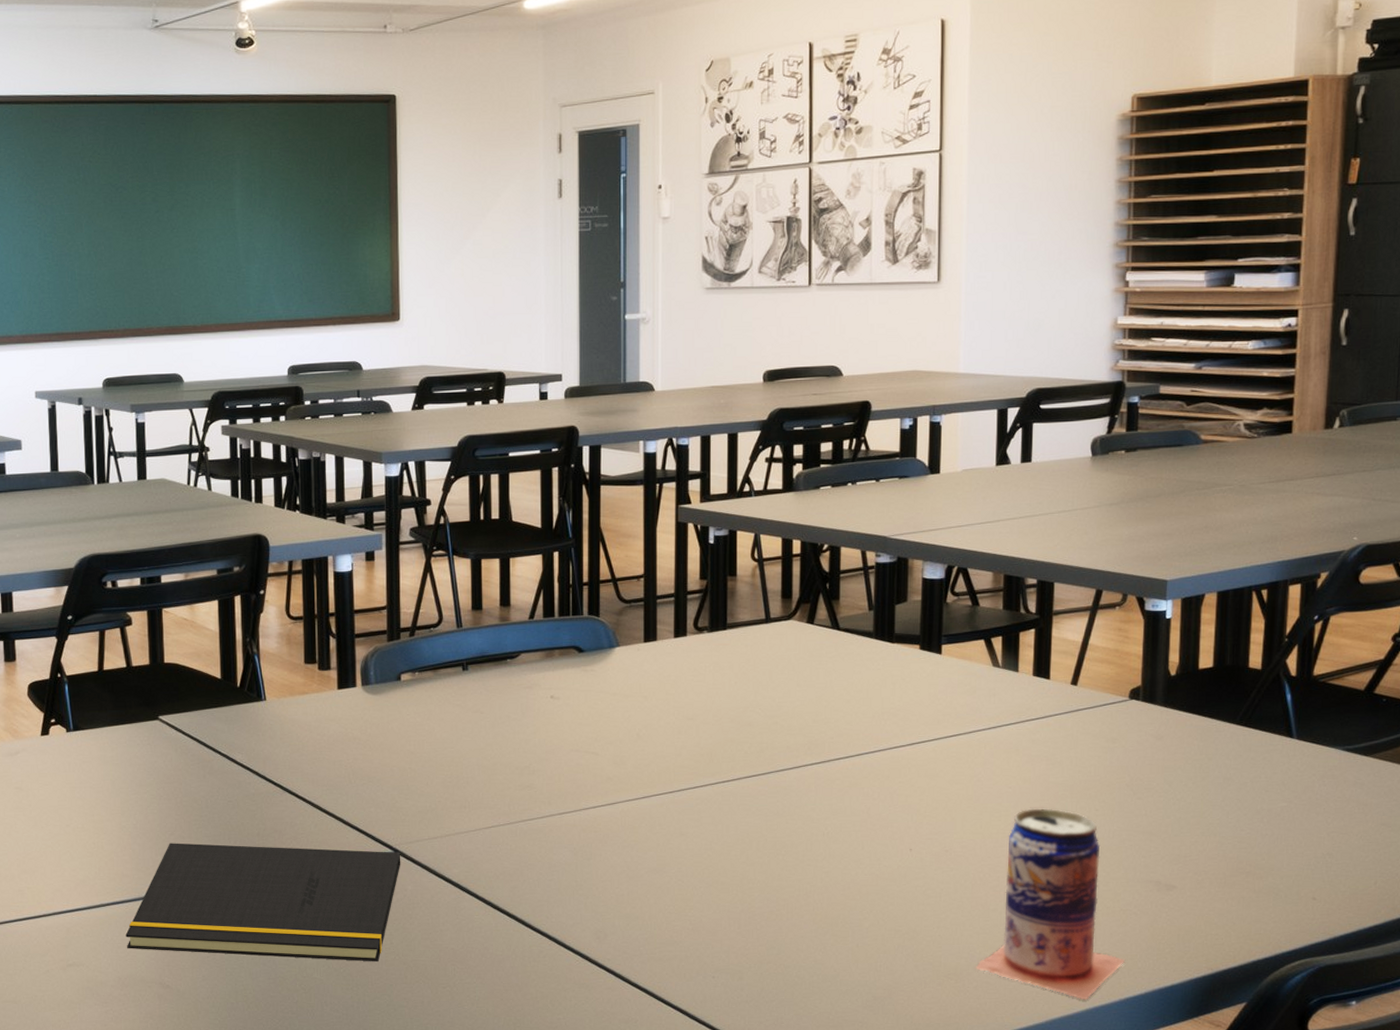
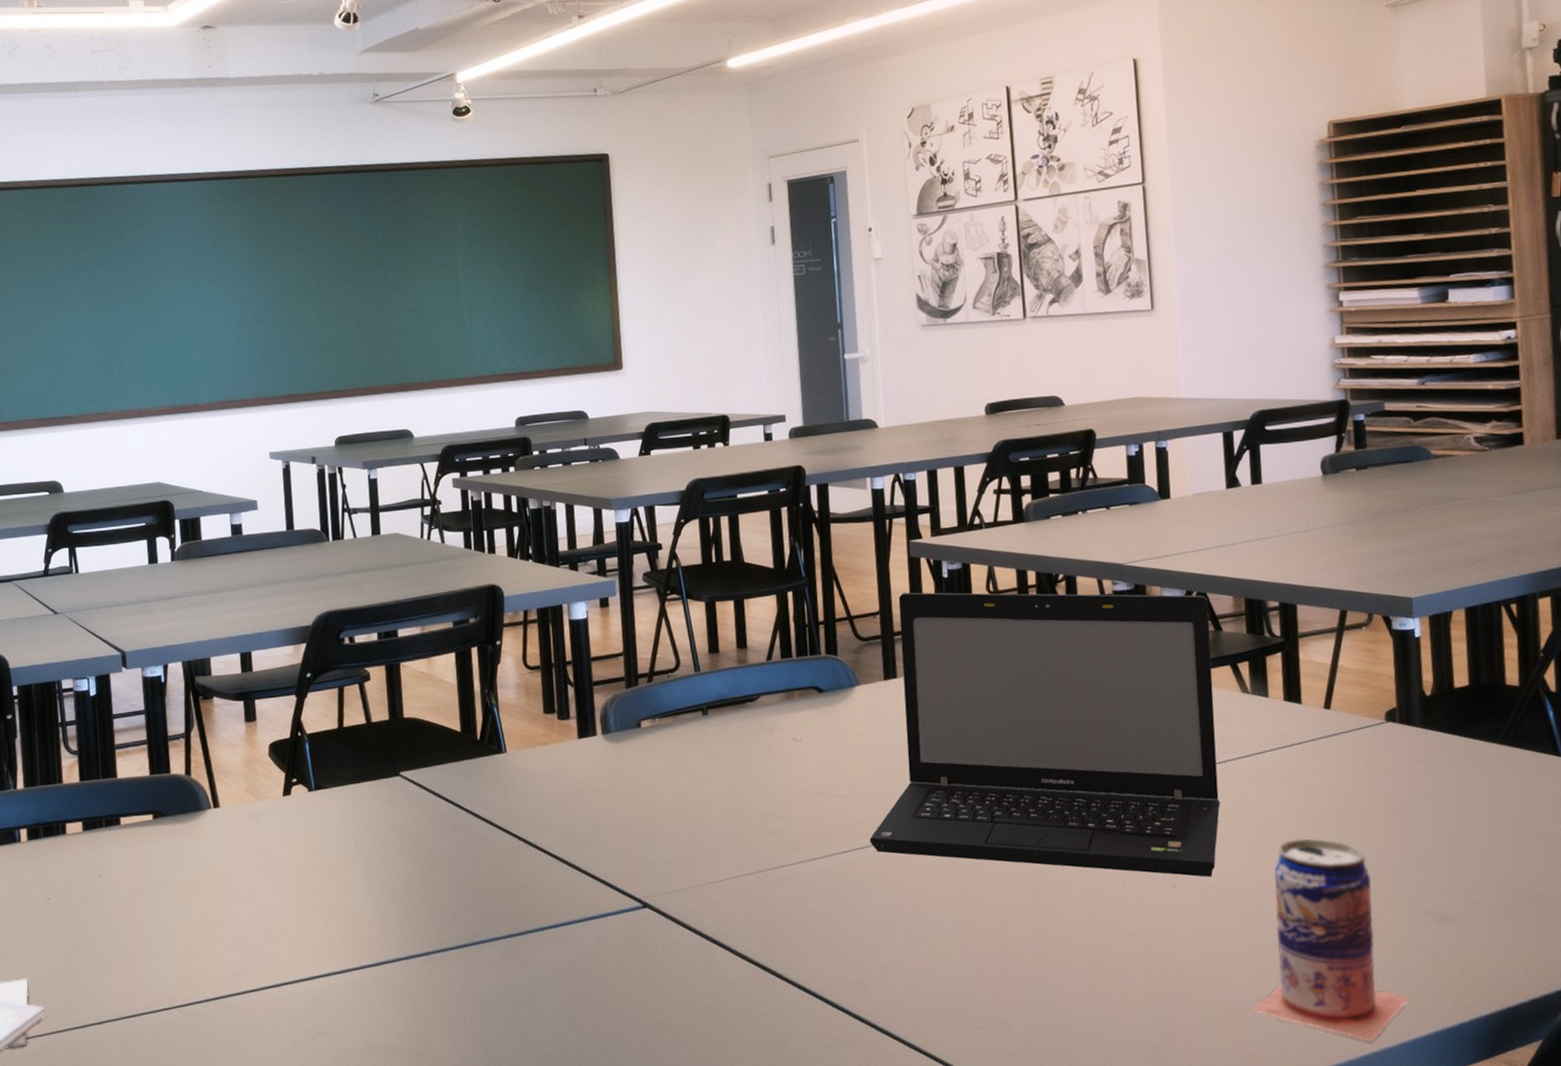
notepad: present [125,843,401,962] -> none [373,902,651,1022]
laptop: none [619,557,968,842] -> present [869,592,1221,877]

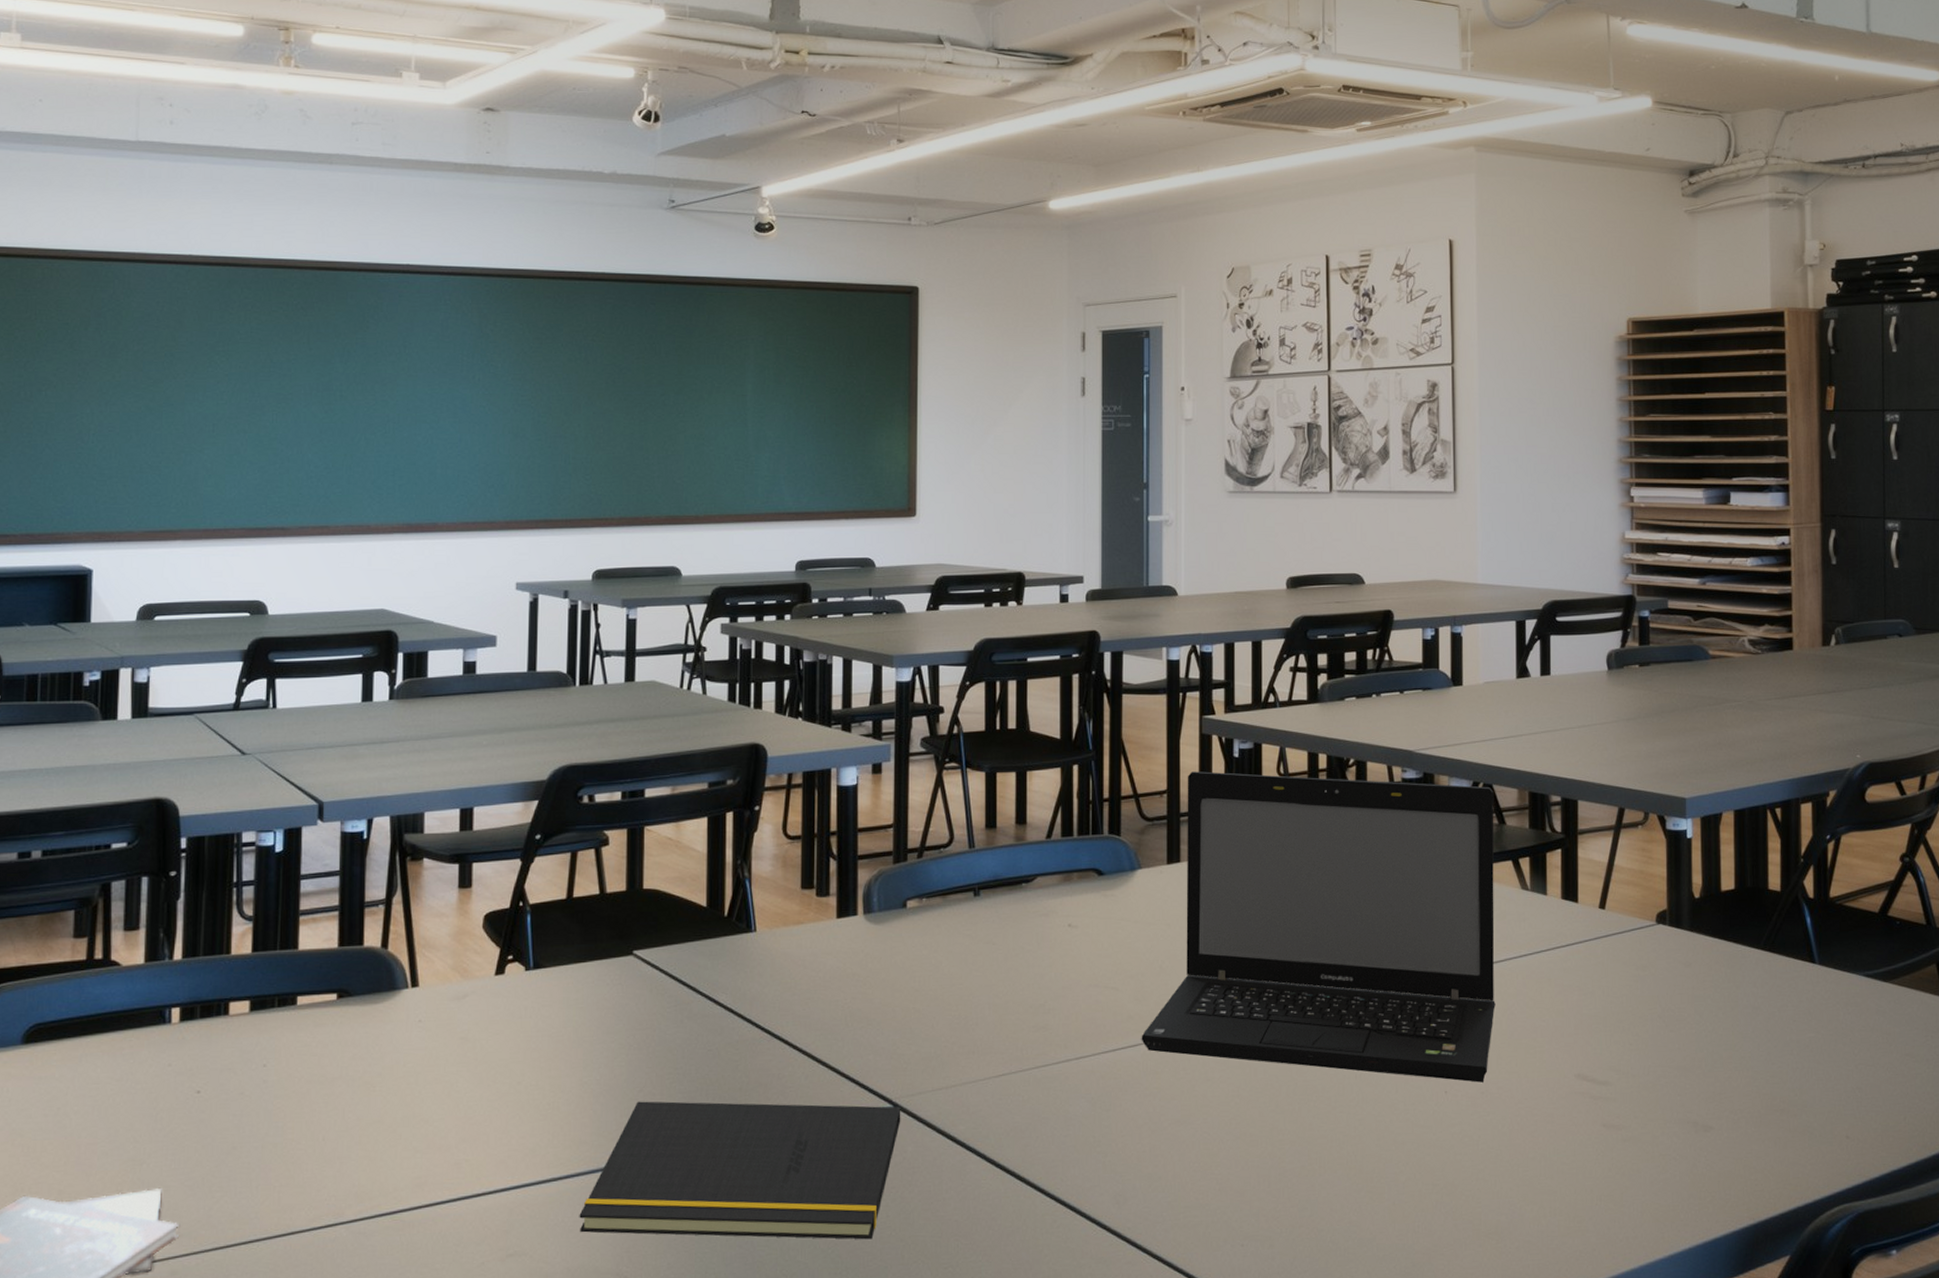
notepad: none [373,902,651,1022] -> present [579,1101,901,1240]
beverage can: present [1252,838,1410,1042] -> none [1516,1043,1668,1259]

